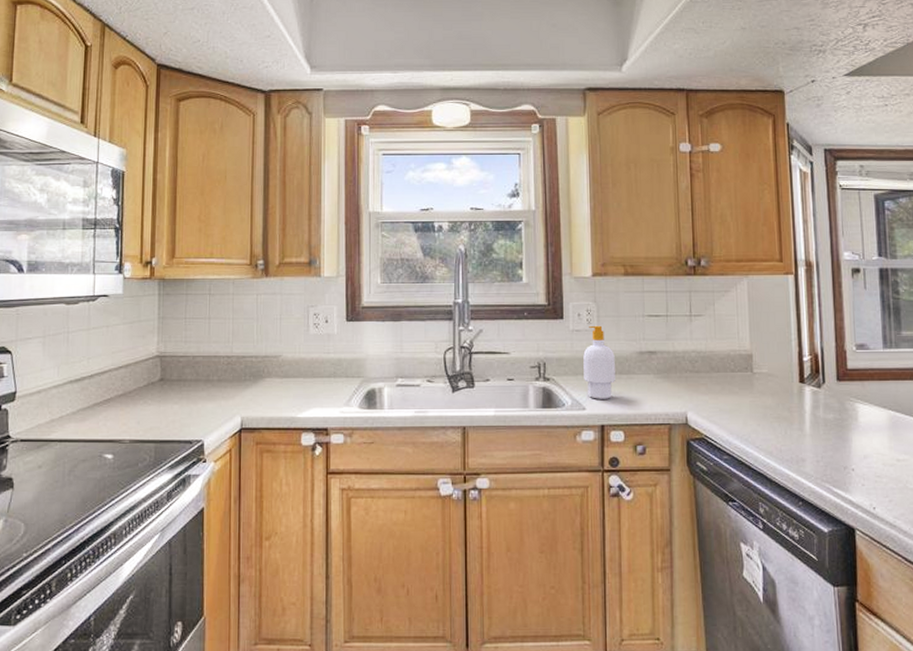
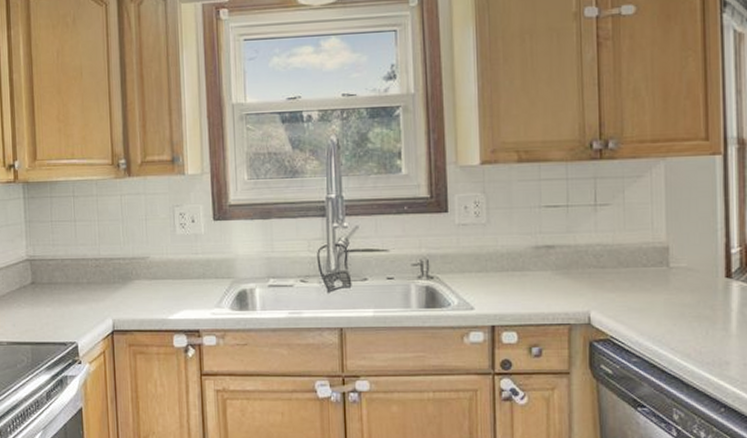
soap bottle: present [583,325,615,399] -> none [471,218,508,298]

